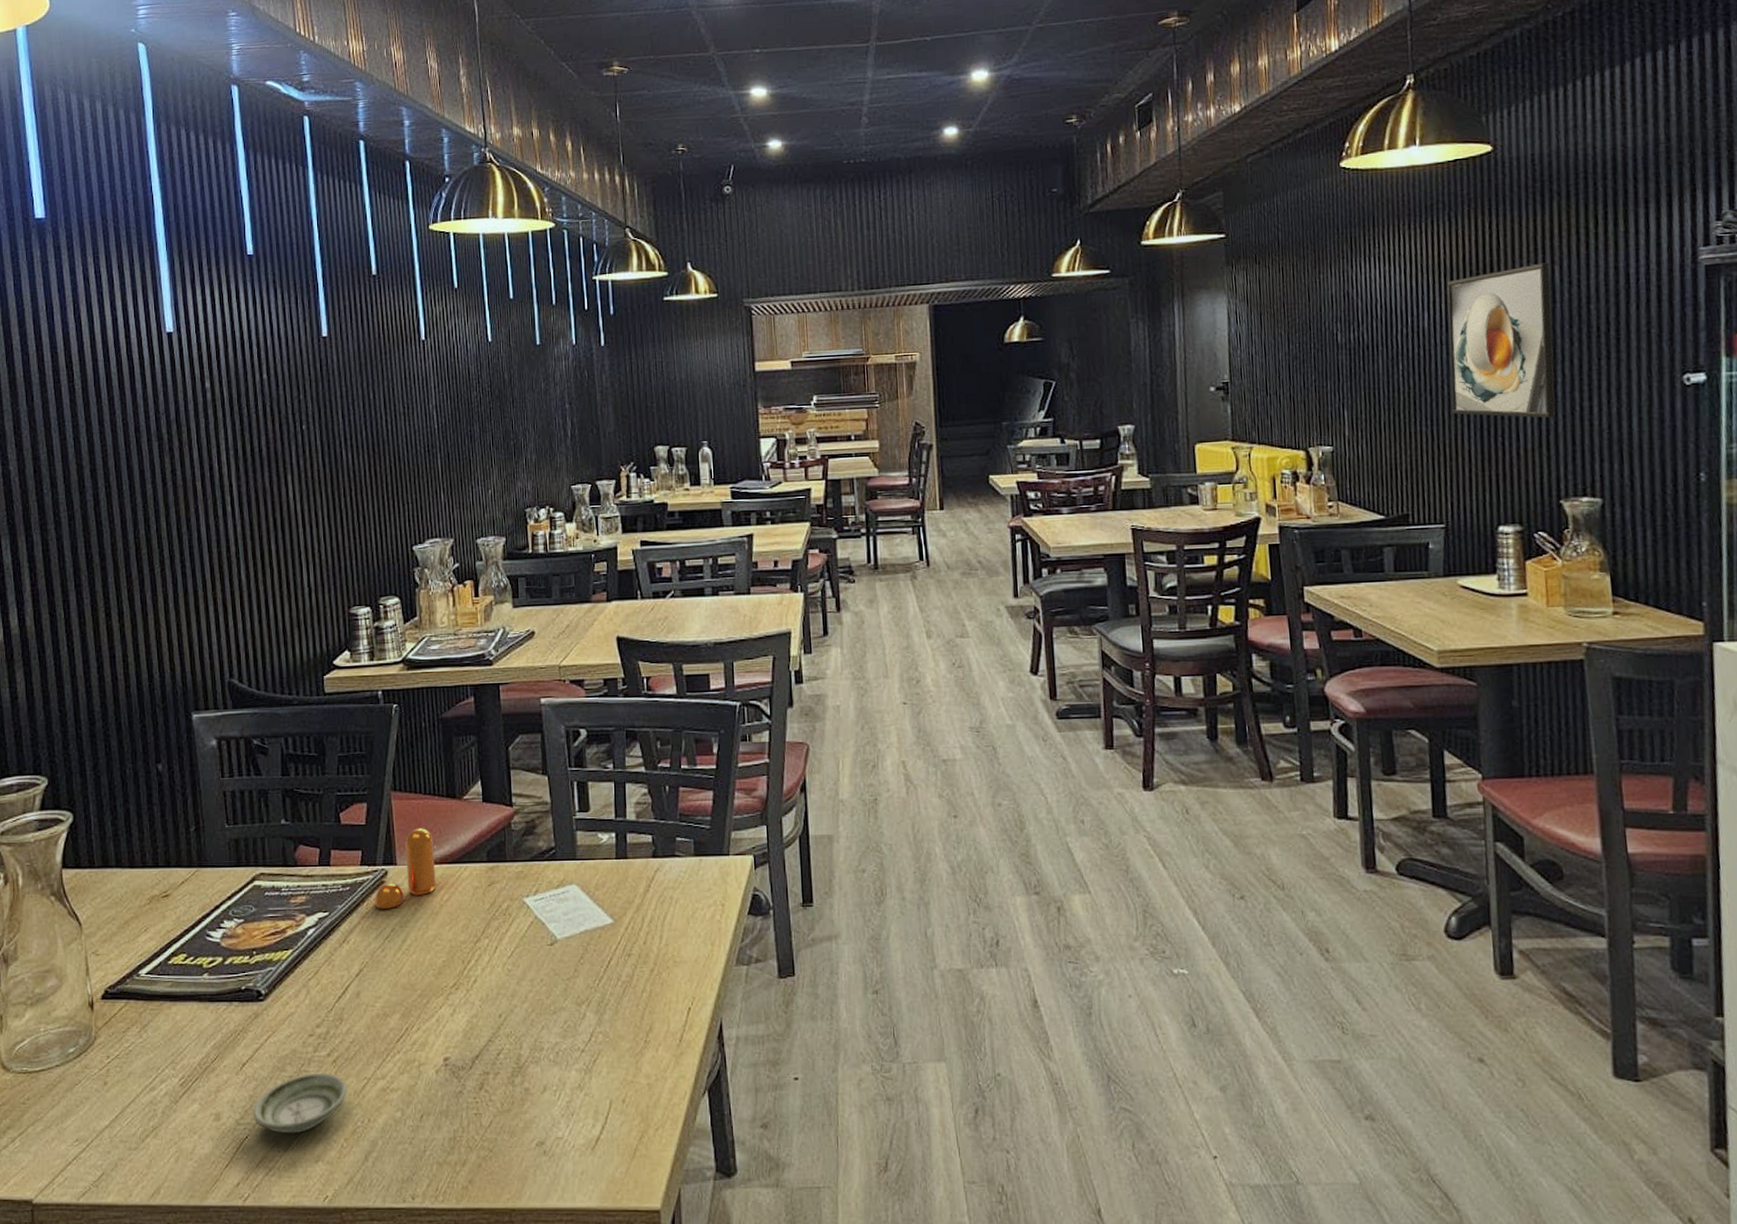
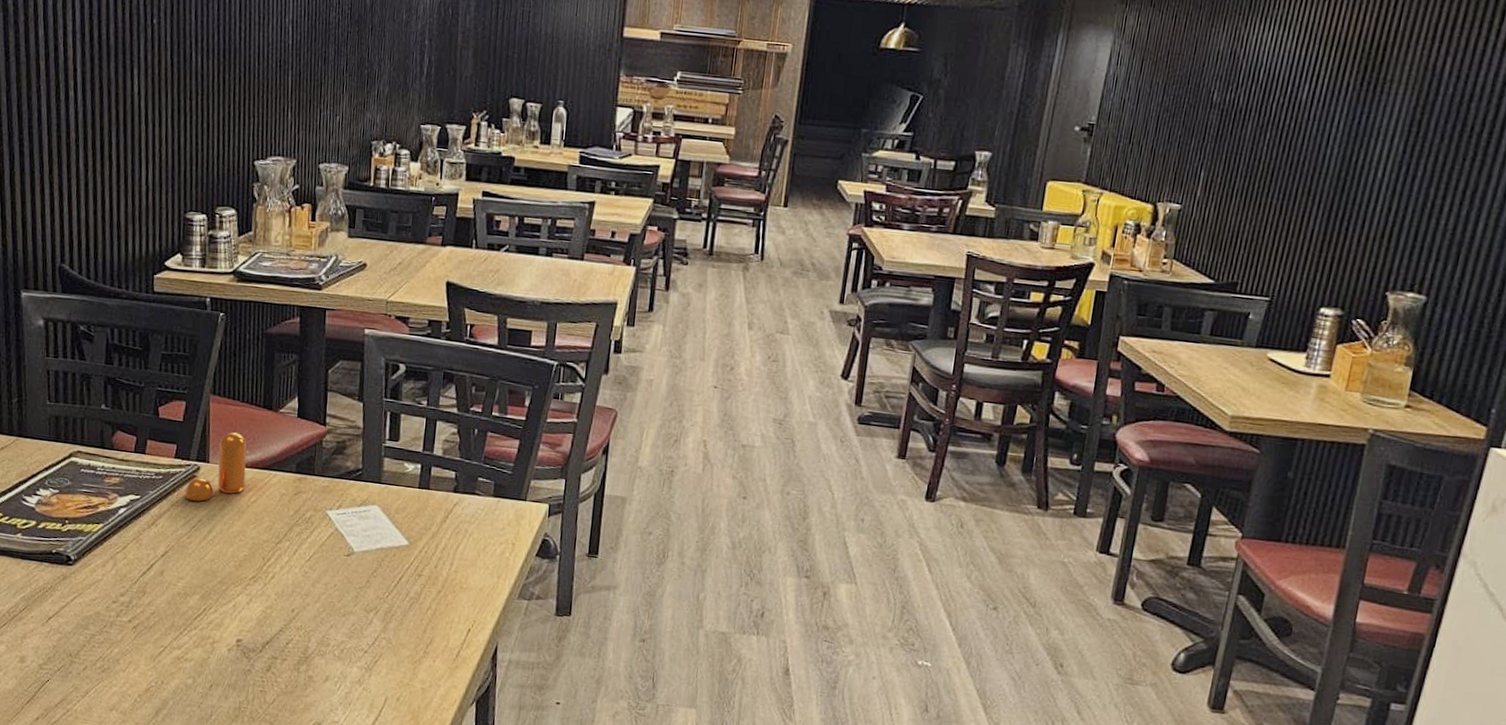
saucer: present [253,1073,348,1134] -> none [55,634,145,684]
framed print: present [1446,262,1556,418] -> none [1307,52,1444,211]

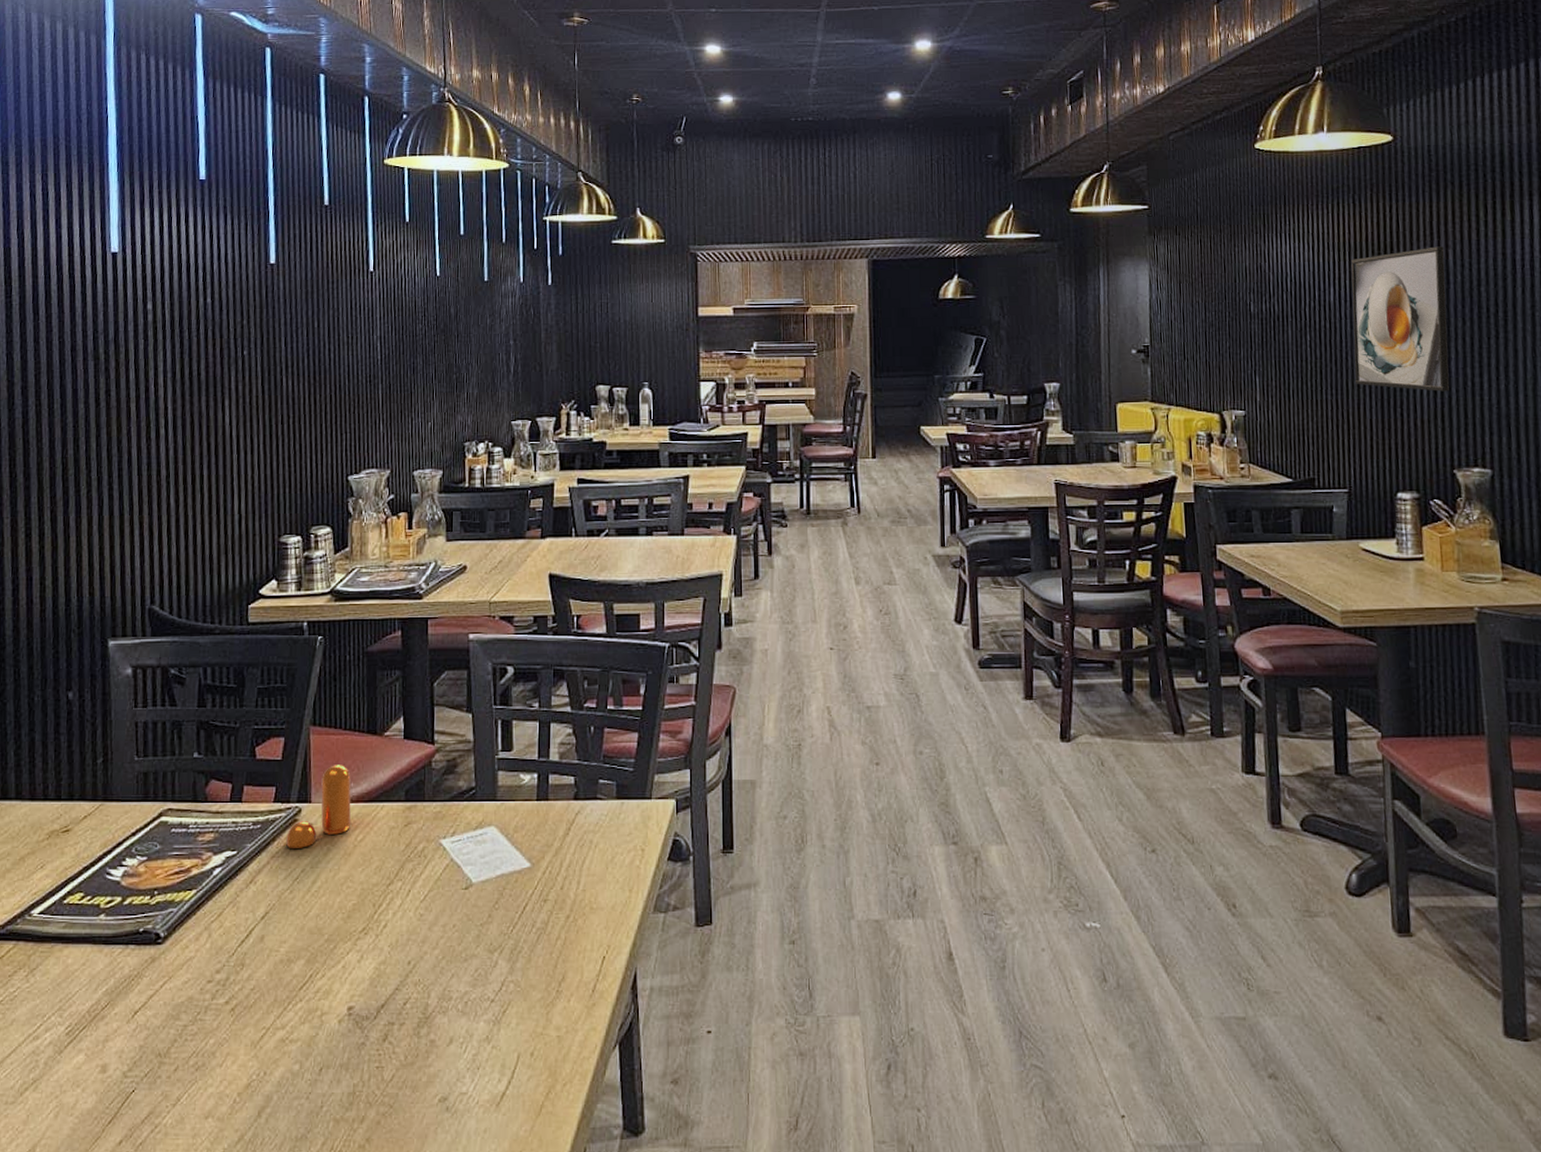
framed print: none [1307,52,1444,211] -> present [1351,246,1449,392]

